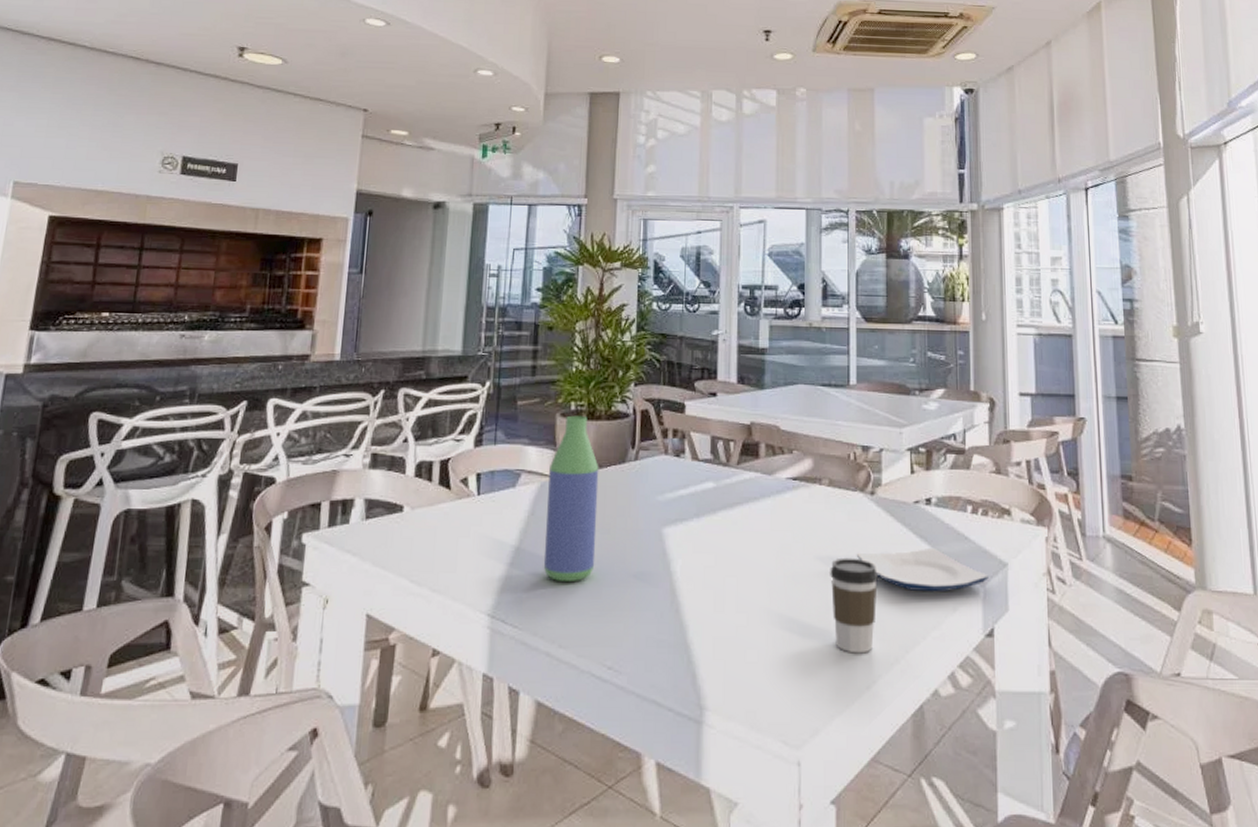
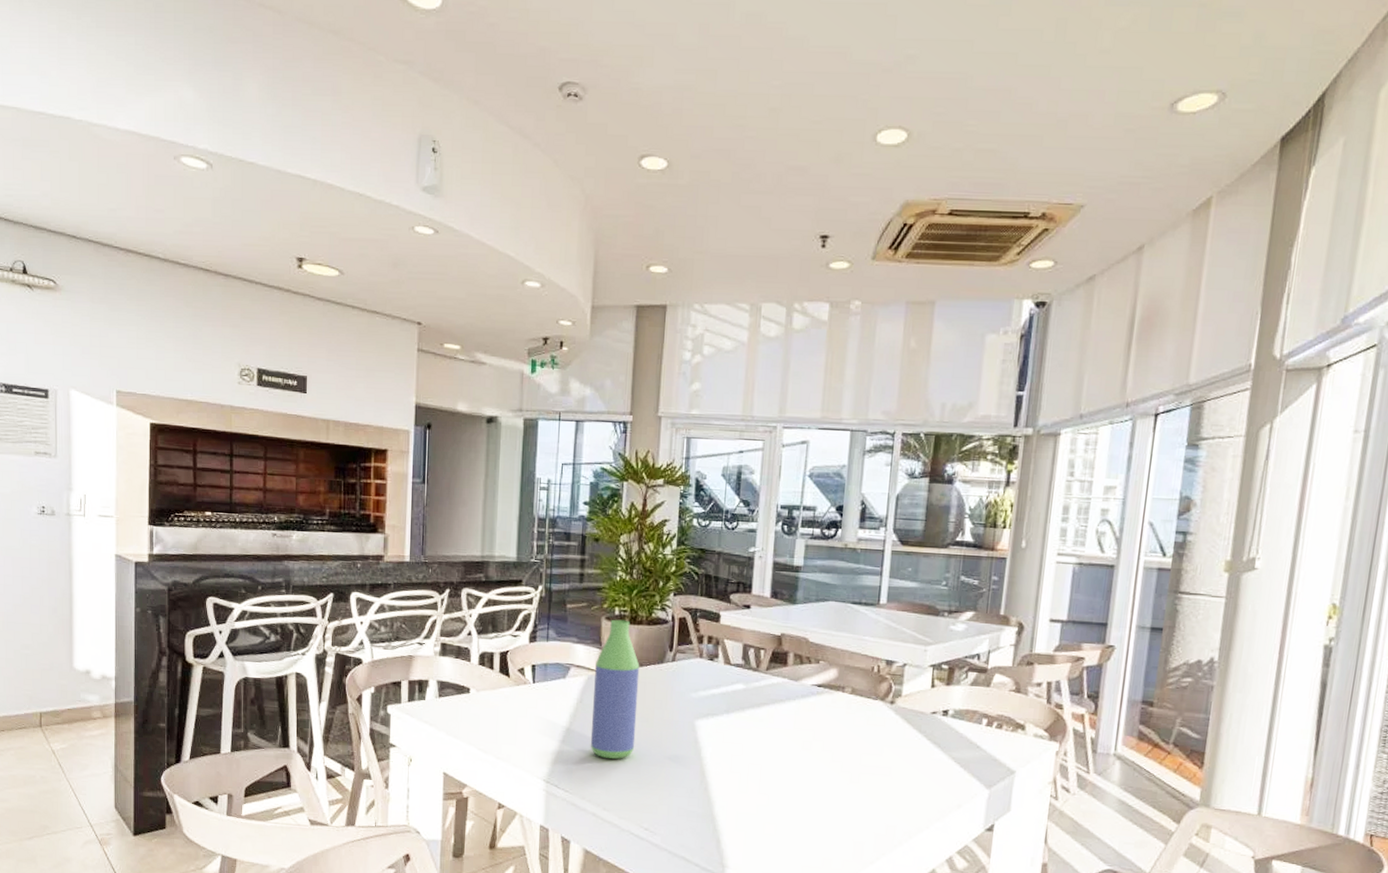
coffee cup: present [830,557,879,654] -> none [845,756,891,835]
plate: present [857,547,989,592] -> none [872,753,996,791]

